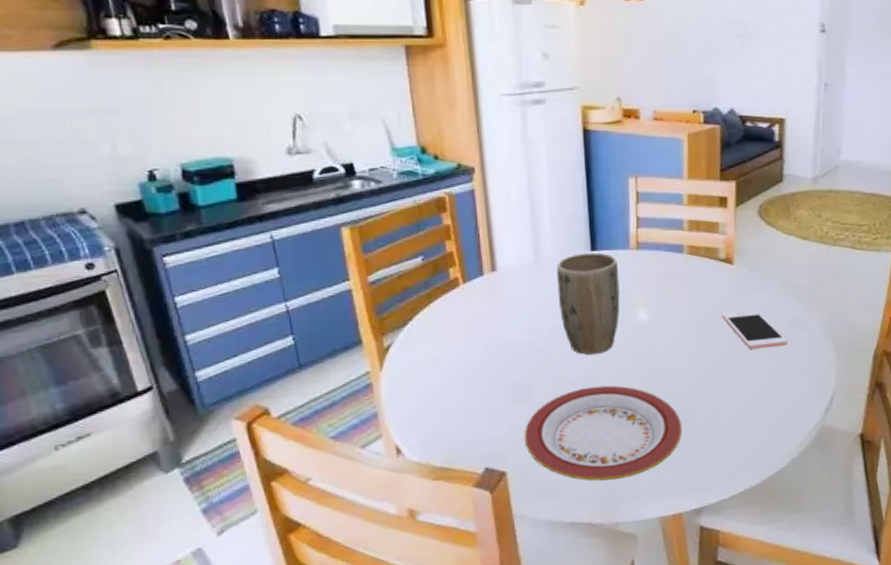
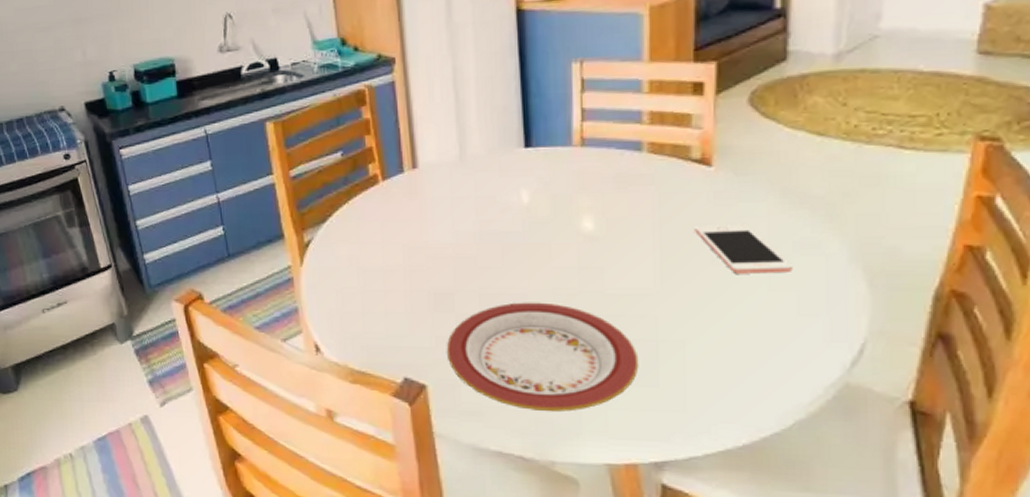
plant pot: present [557,252,620,356] -> none [484,149,560,266]

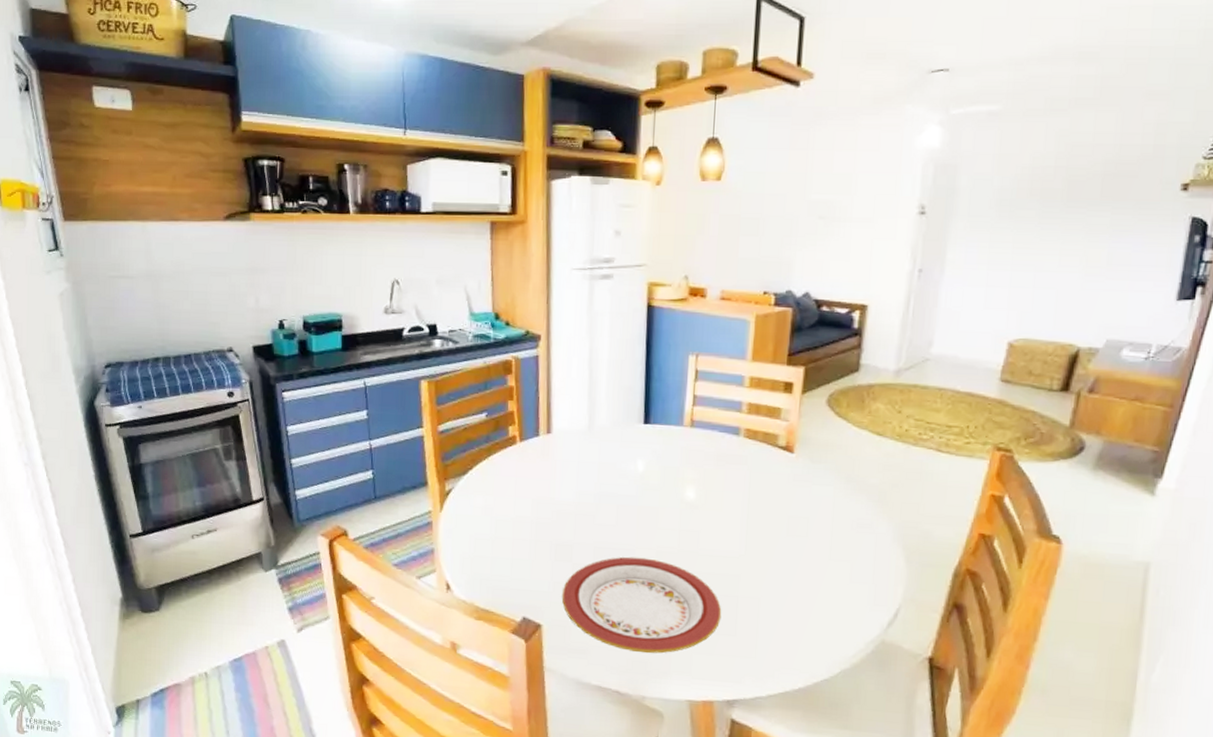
cell phone: present [695,225,793,274] -> none [776,502,850,547]

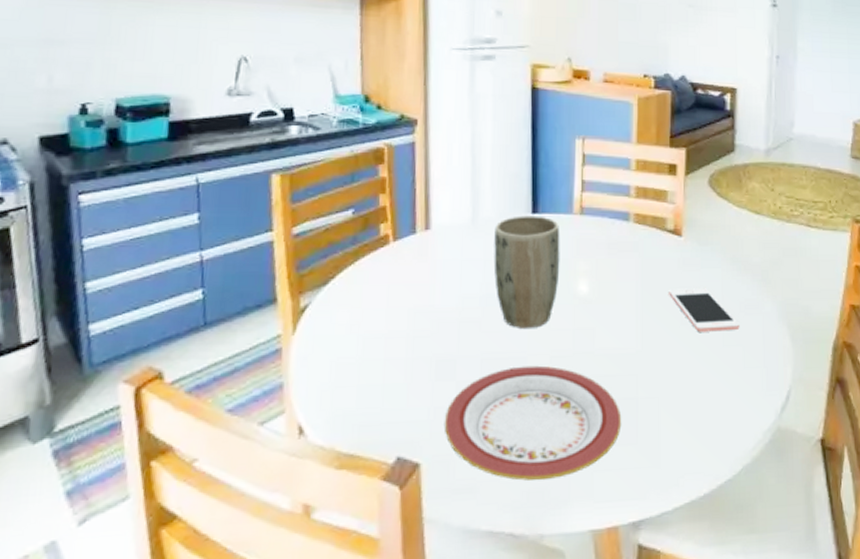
plant pot: none [607,425,670,526] -> present [493,215,560,330]
cell phone: none [776,502,850,547] -> present [669,288,740,332]

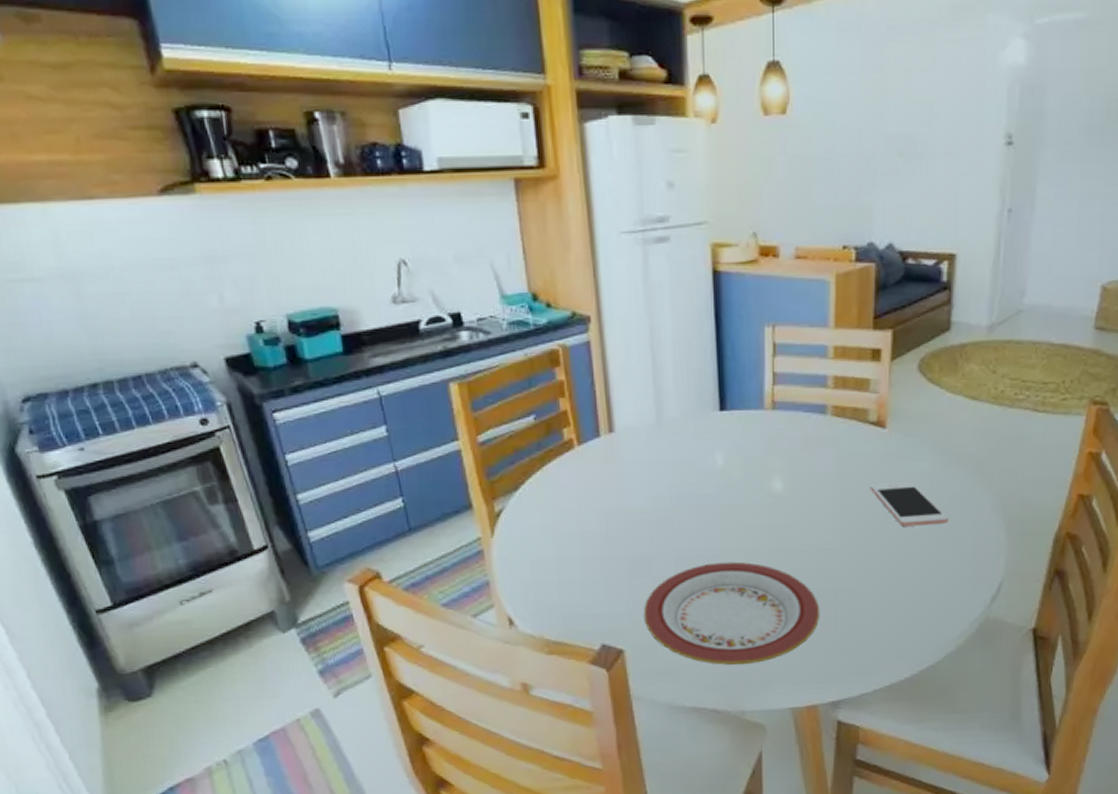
plant pot: present [493,215,560,330] -> none [681,413,752,528]

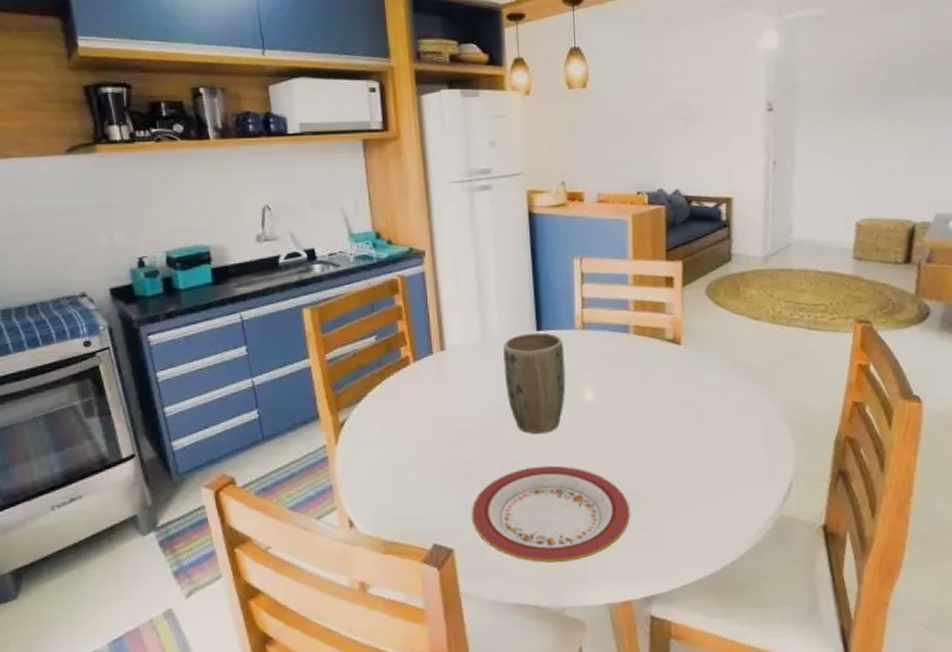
plant pot: none [681,413,752,528] -> present [503,332,566,435]
cell phone: present [870,482,949,527] -> none [670,392,741,432]

